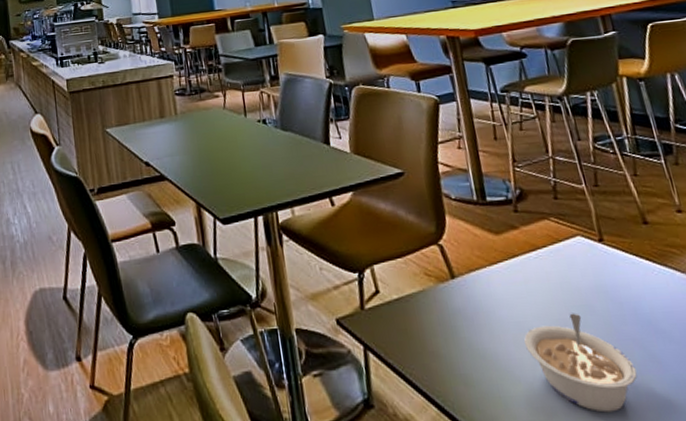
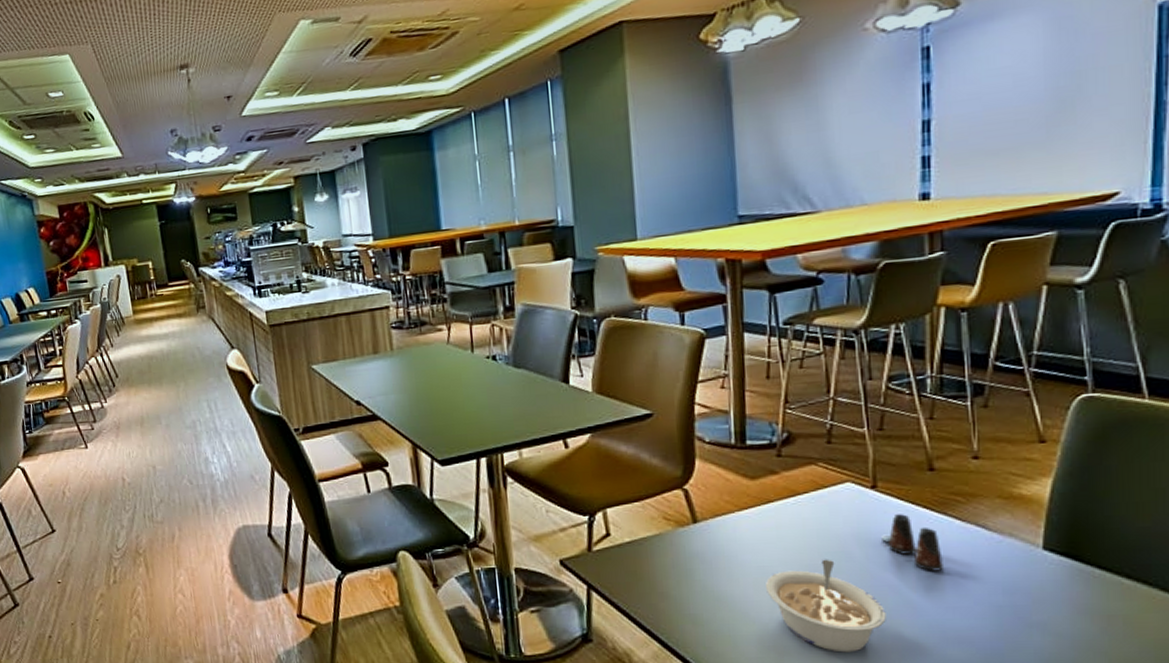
salt shaker: none [616,266,676,324] -> present [882,514,943,571]

